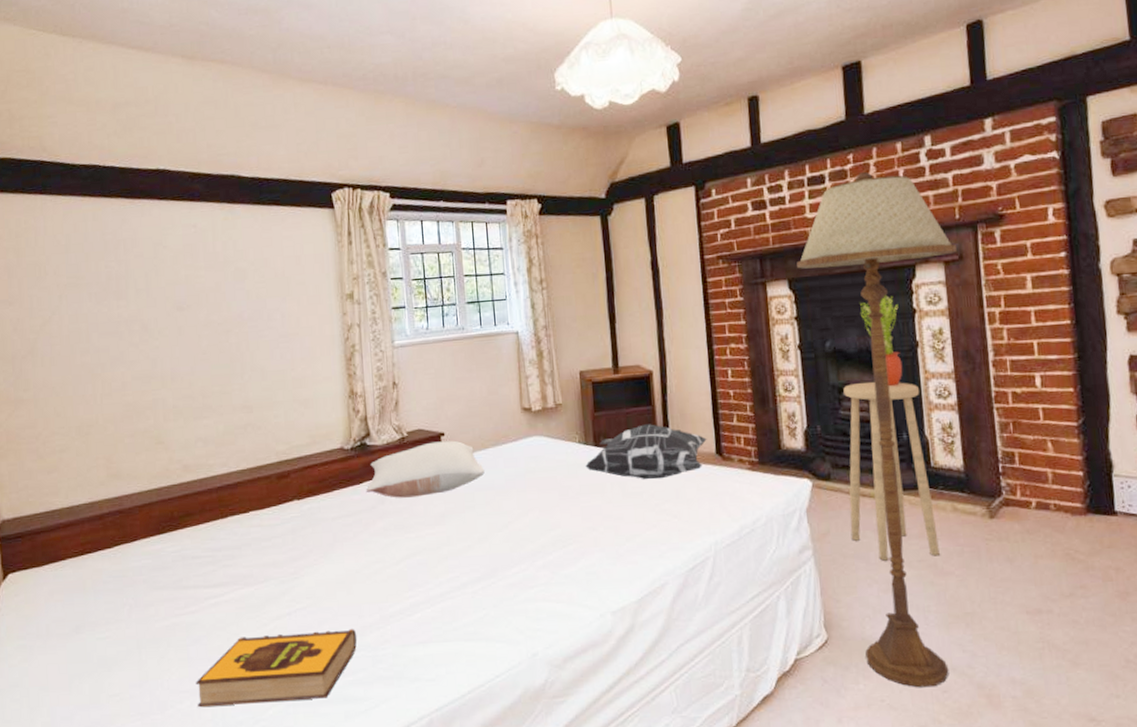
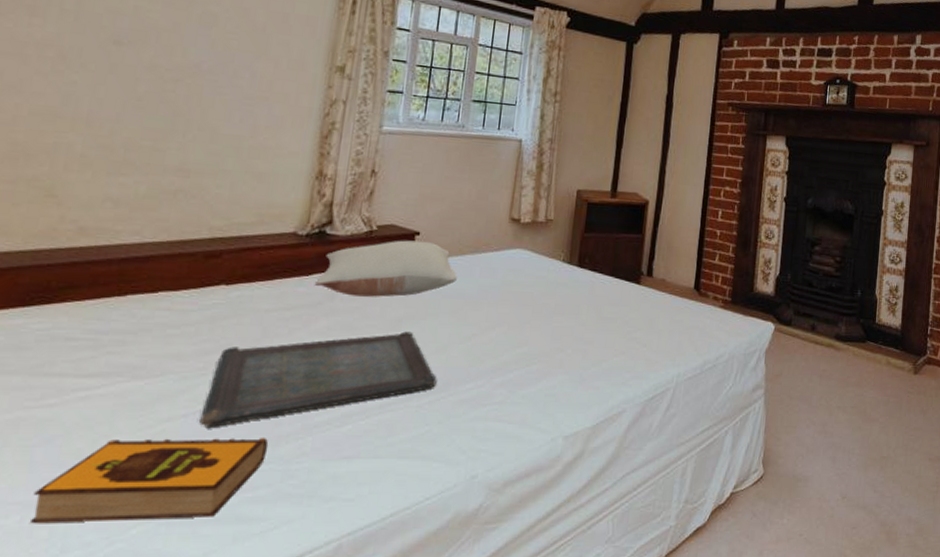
serving tray: none [300,525,485,623] -> present [199,331,437,427]
decorative pillow: present [585,424,707,479] -> none [565,251,688,307]
floor lamp: present [797,172,958,688] -> none [793,54,927,524]
stool: present [843,381,940,561] -> none [799,239,878,405]
potted plant: present [860,296,903,387] -> none [841,166,873,248]

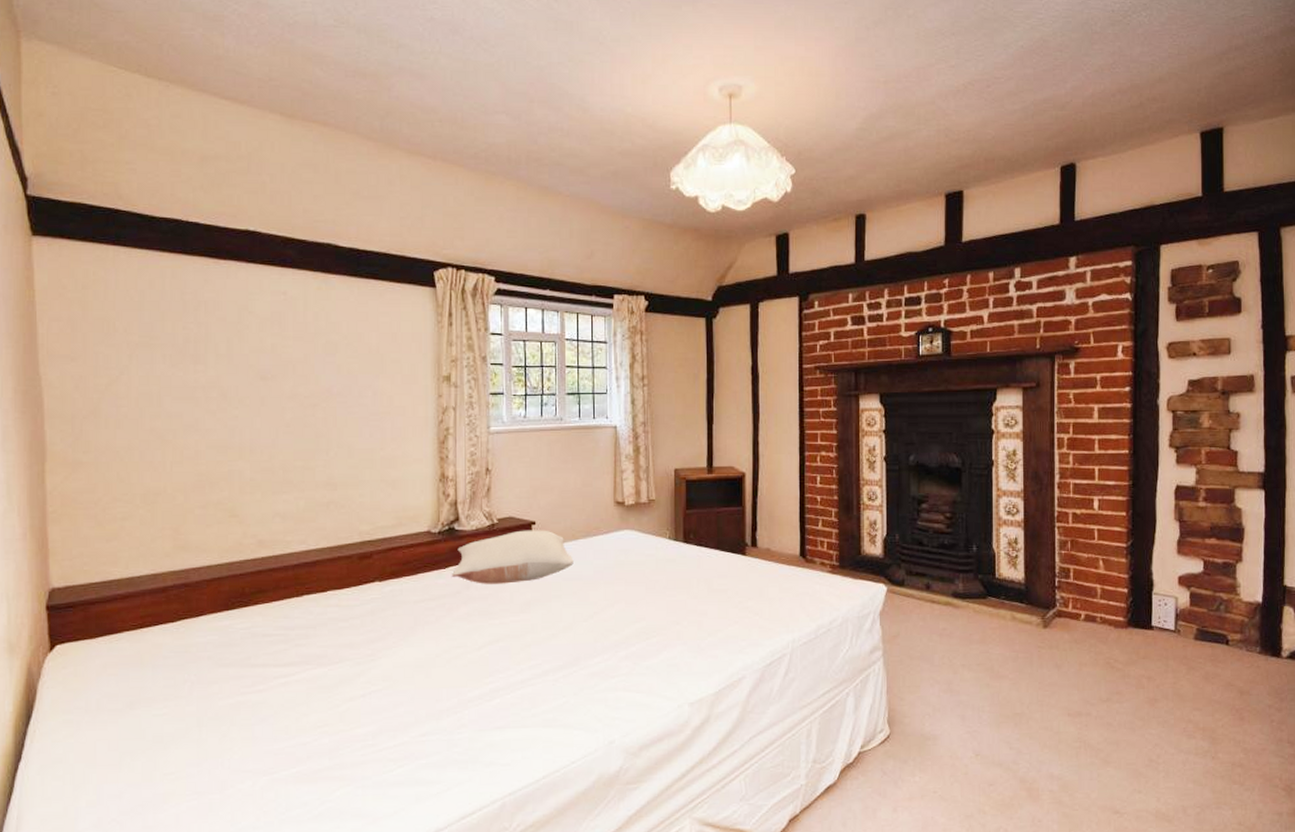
hardback book: present [31,438,269,523] -> none [259,713,433,787]
serving tray: present [199,331,437,427] -> none [375,613,568,705]

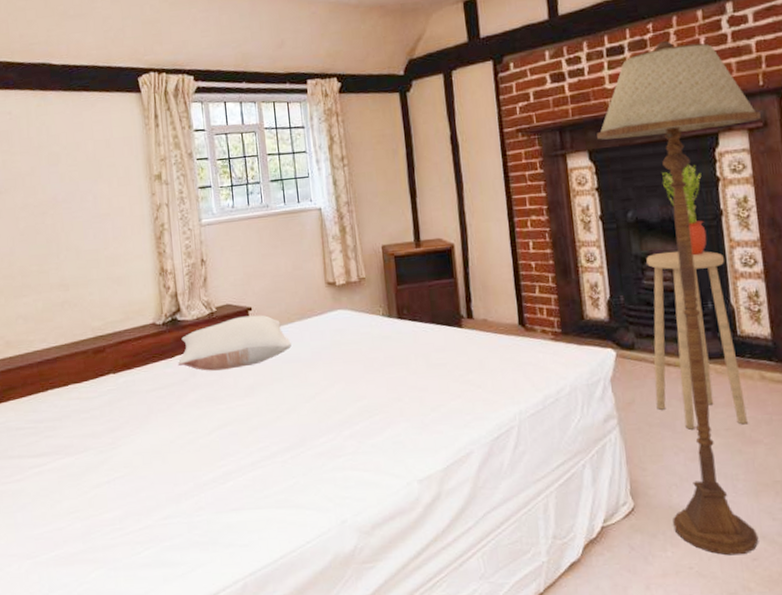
floor lamp: none [889,297,1036,781] -> present [597,41,762,556]
stool: none [918,495,997,663] -> present [646,251,747,430]
potted plant: none [944,416,979,501] -> present [662,165,707,256]

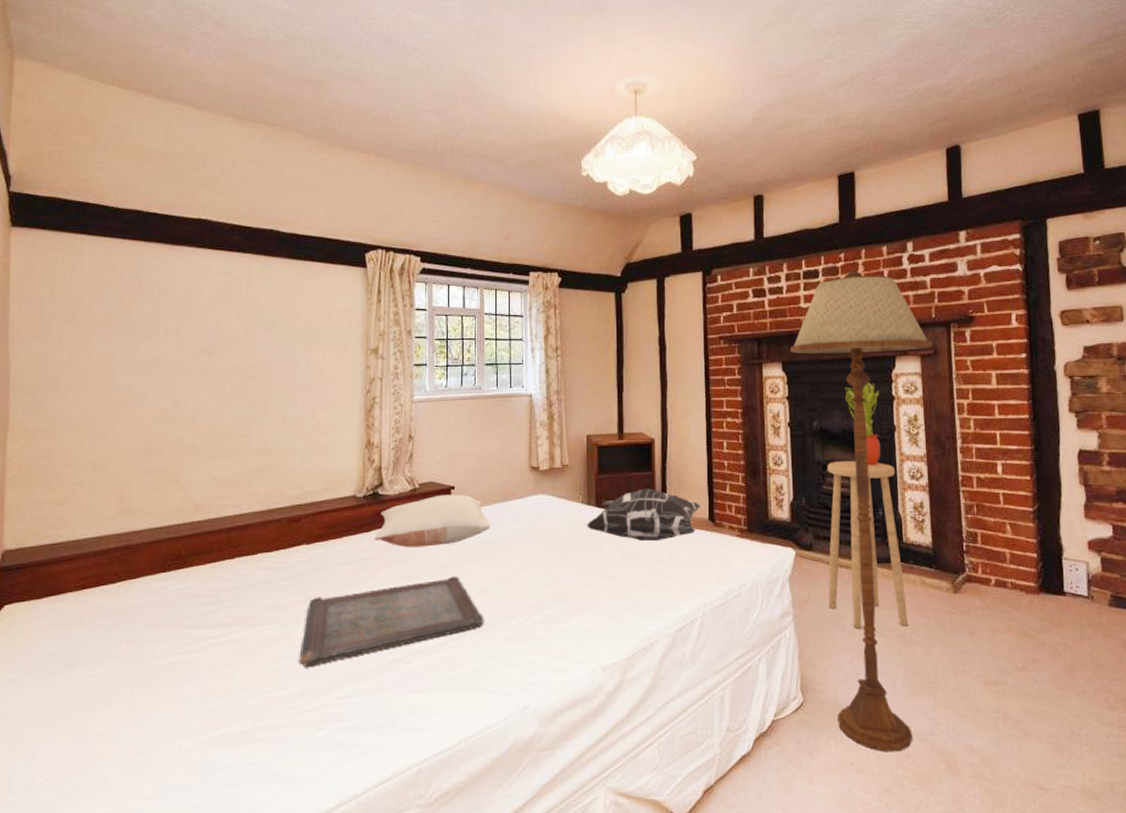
serving tray: none [119,396,294,491] -> present [299,576,484,667]
decorative pillow: none [389,296,510,351] -> present [586,488,701,542]

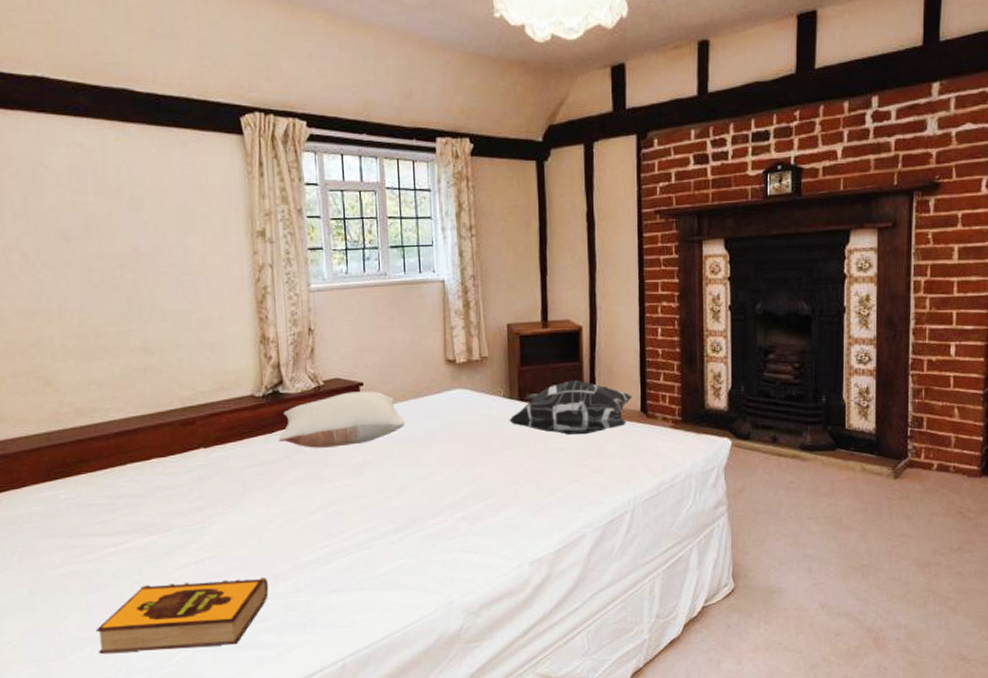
hardback book: none [186,675,354,749] -> present [95,578,269,653]
serving tray: present [299,576,484,667] -> none [208,476,403,571]
floor lamp: present [790,270,933,752] -> none [734,131,892,632]
stool: present [827,460,908,629] -> none [764,345,845,517]
potted plant: present [845,383,881,466] -> none [793,260,830,351]

